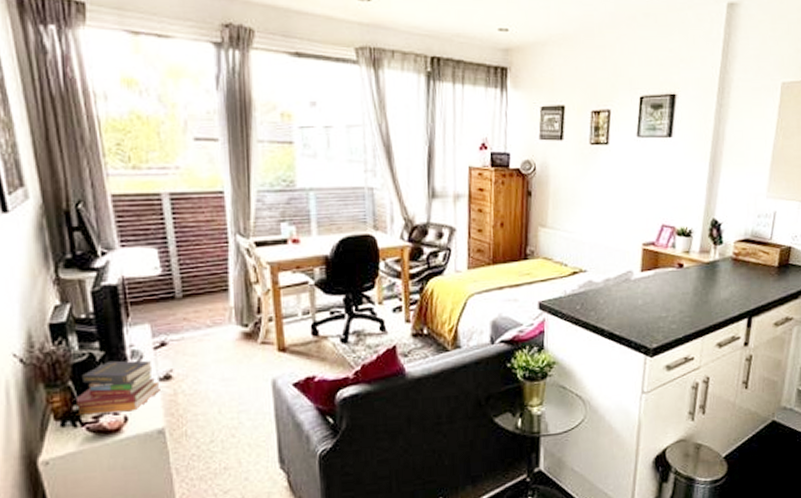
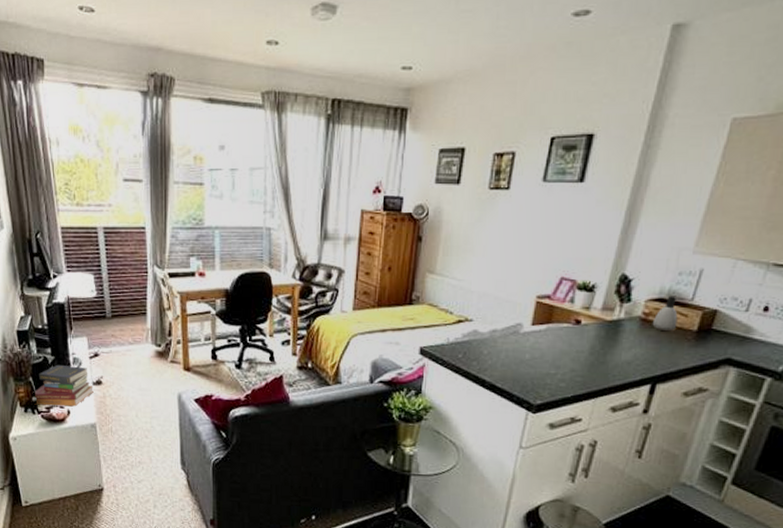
soap dispenser: none [742,236,764,269] -> present [652,295,684,332]

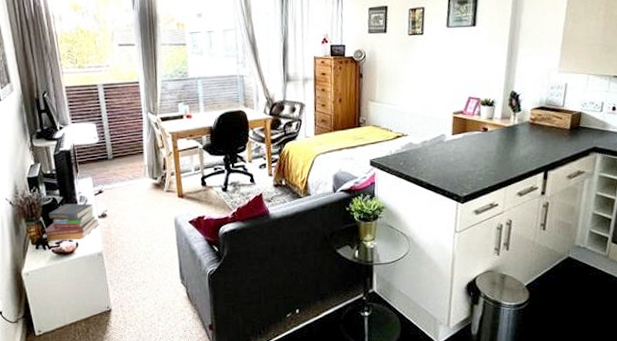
soap dispenser: present [652,295,684,332] -> none [538,104,557,132]

